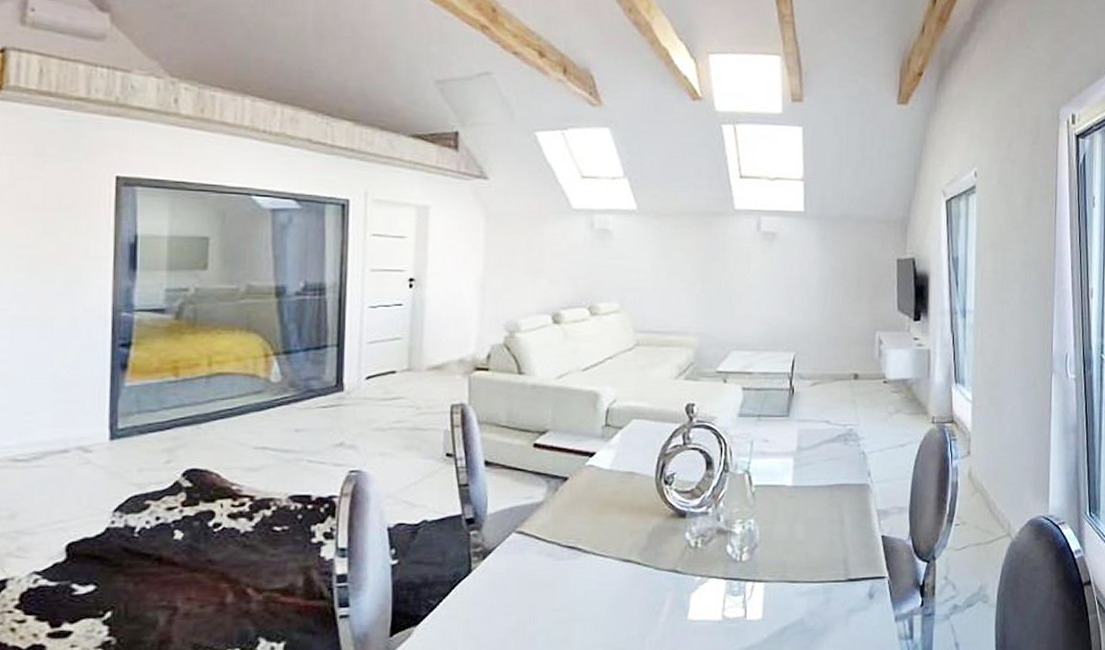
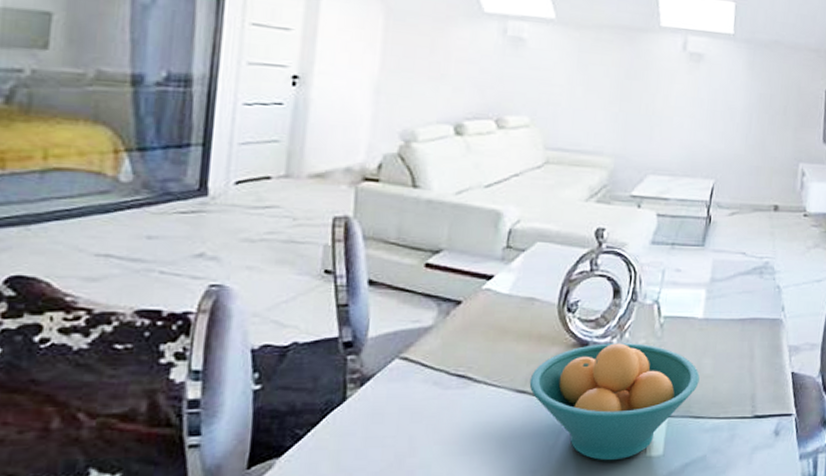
fruit bowl: none [633,512,793,625] -> present [529,343,700,461]

